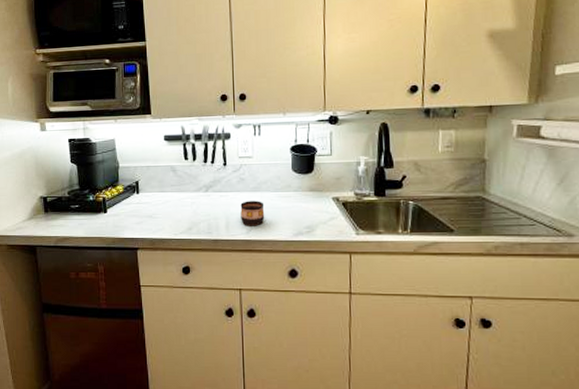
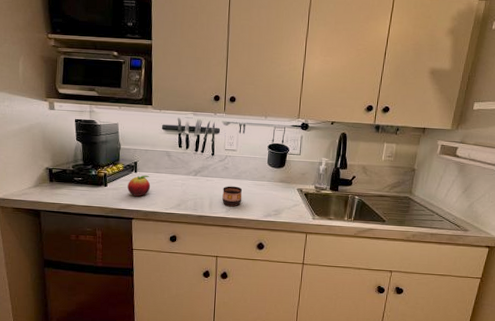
fruit: none [130,195,156,222] -> present [127,175,151,196]

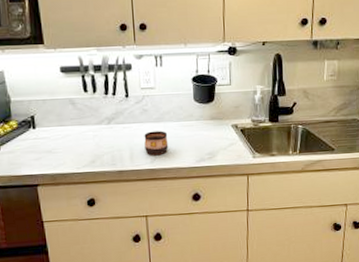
fruit: present [127,175,151,196] -> none [26,130,55,158]

